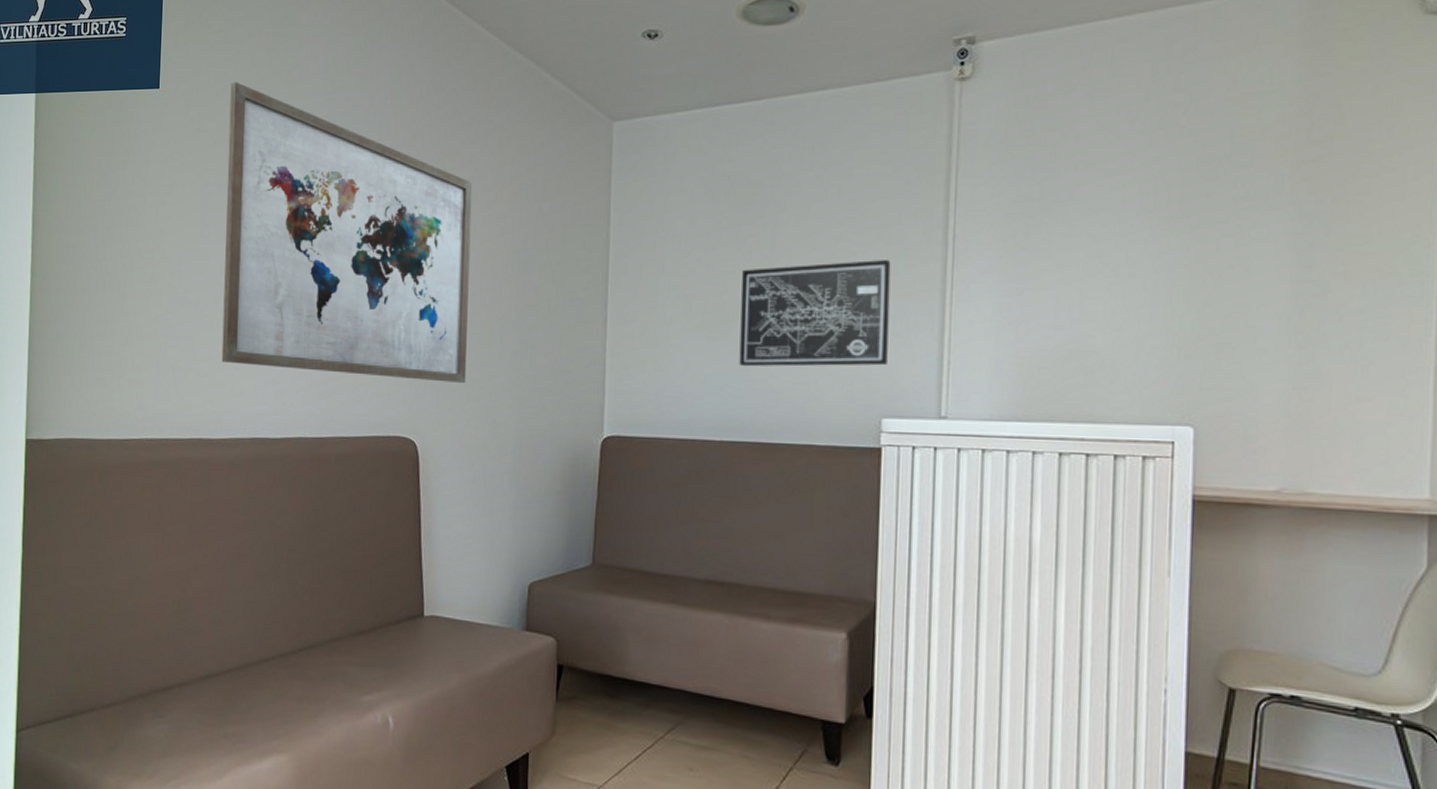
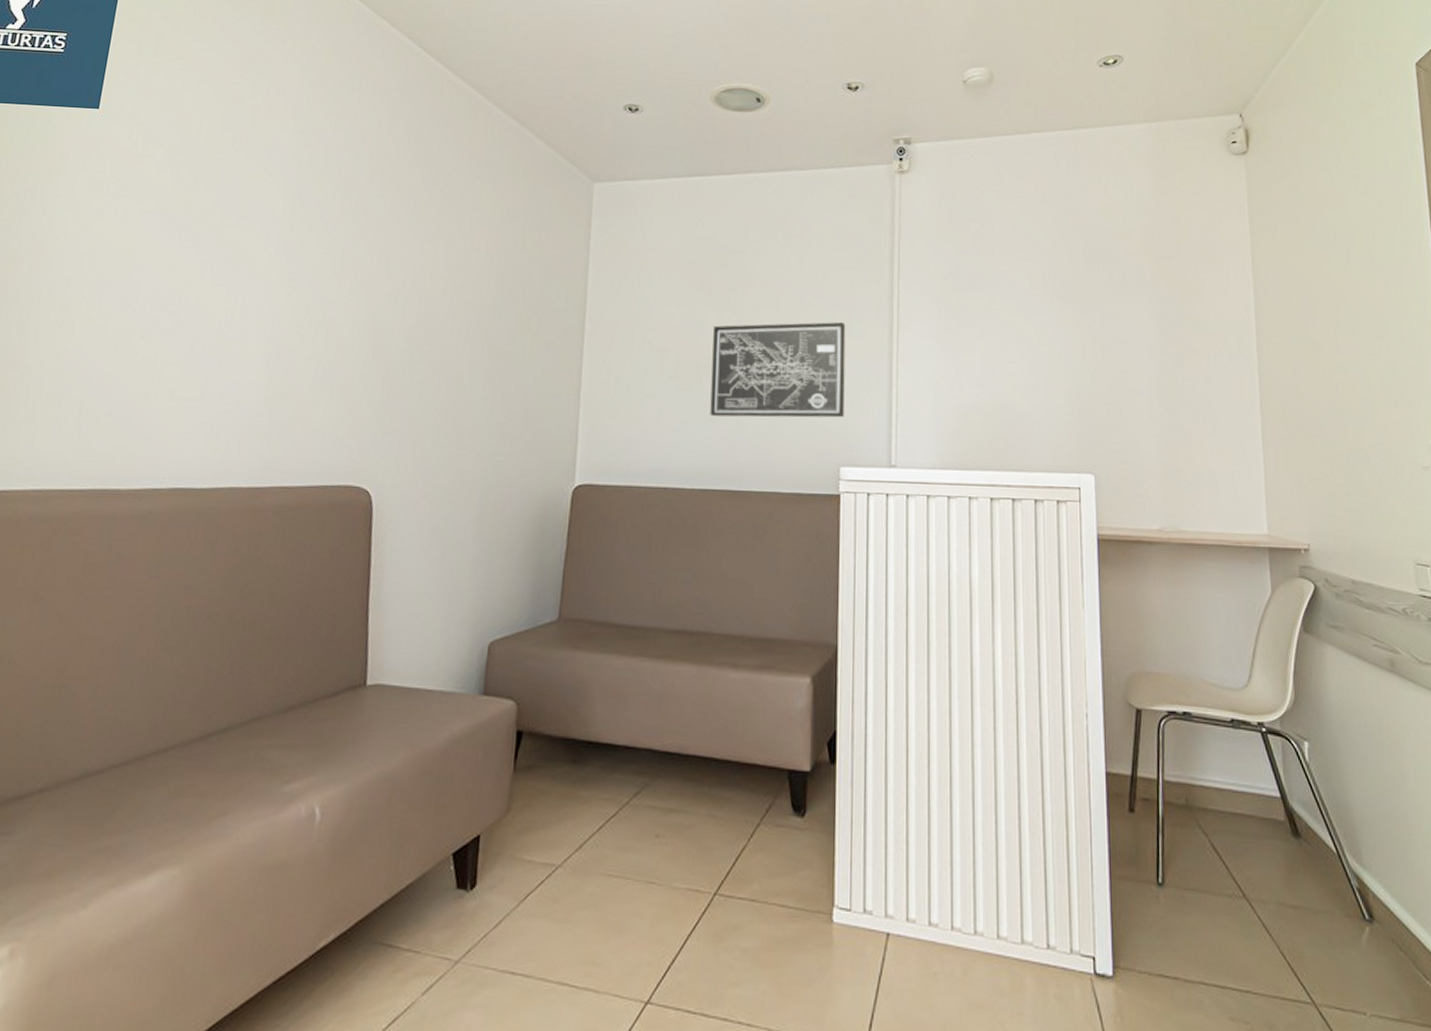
wall art: present [221,82,473,383] -> none [143,110,450,429]

